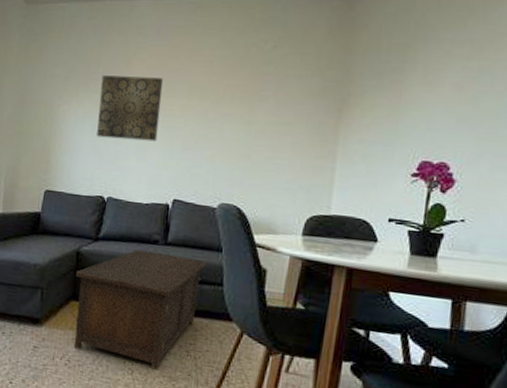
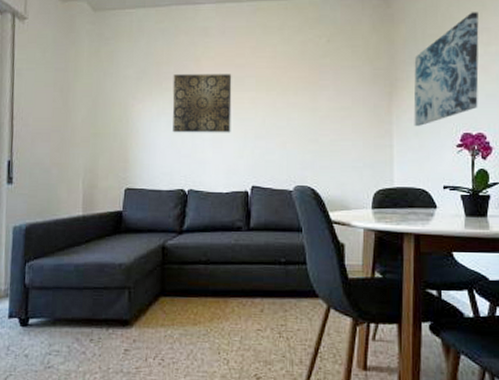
cabinet: present [73,249,206,371] -> none [163,238,288,358]
wall art: none [363,18,463,149] -> present [413,12,479,126]

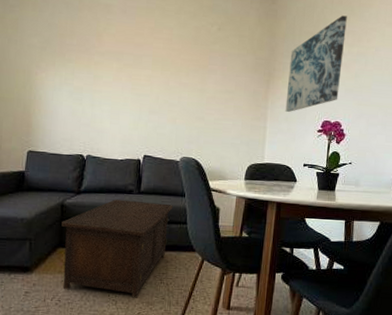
cabinet: none [163,238,288,358] -> present [61,199,173,299]
wall art: present [172,74,232,133] -> none [74,47,131,106]

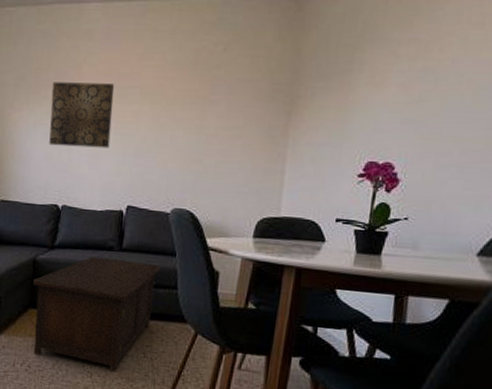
wall art: none [74,47,131,106] -> present [49,82,115,149]
wall art: present [285,15,347,112] -> none [312,18,409,151]

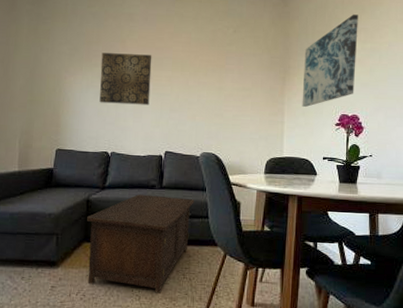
wall art: none [312,18,409,151] -> present [302,14,358,107]

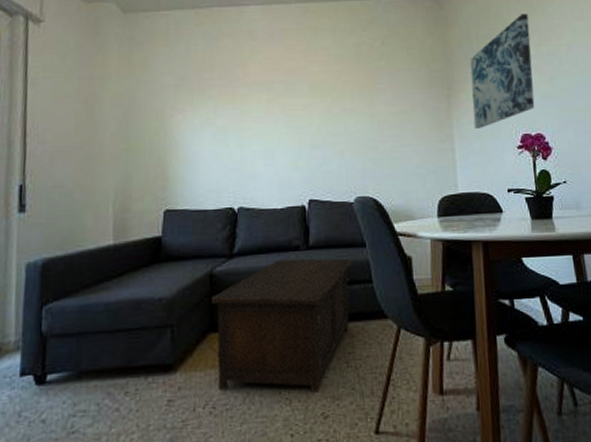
wall art: present [99,53,152,106] -> none [217,79,284,145]

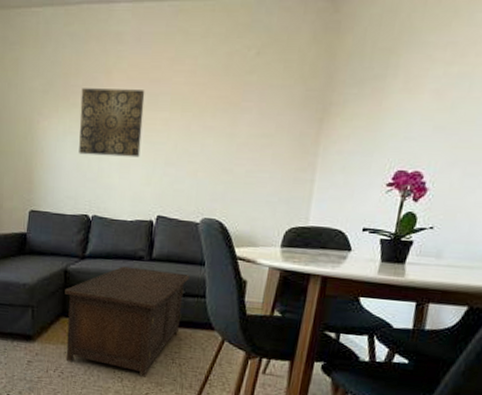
wall art: none [217,79,284,145] -> present [79,88,145,158]
wall art: present [469,14,535,128] -> none [342,20,447,160]

